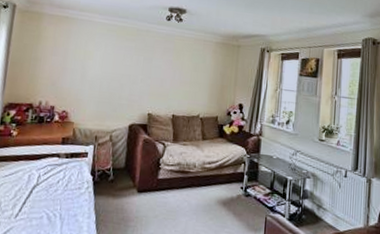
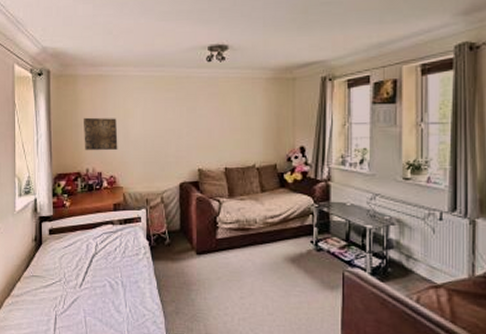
wall art: none [40,53,77,87] -> present [83,117,118,150]

